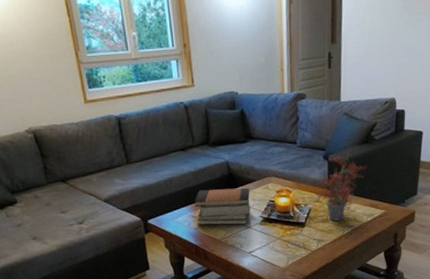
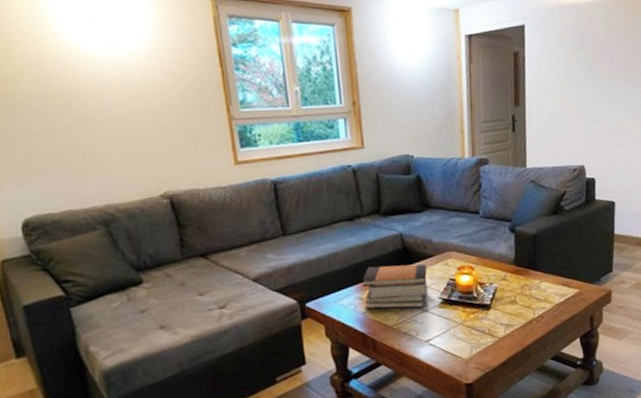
potted plant: present [315,142,368,222] -> none [501,212,558,303]

